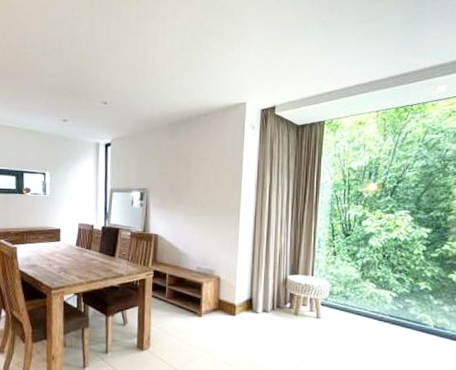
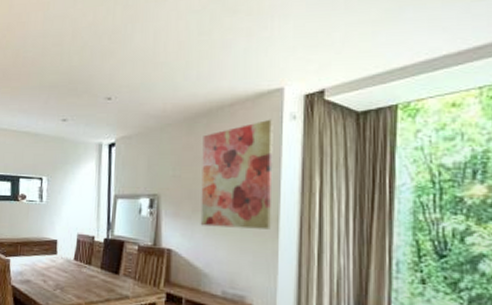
wall art: none [181,128,238,217] -> present [200,119,273,230]

